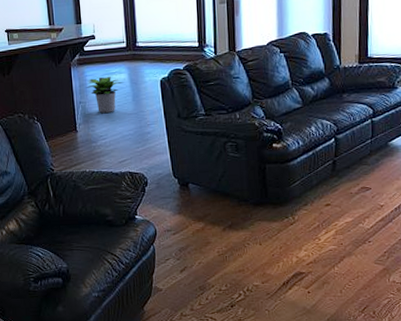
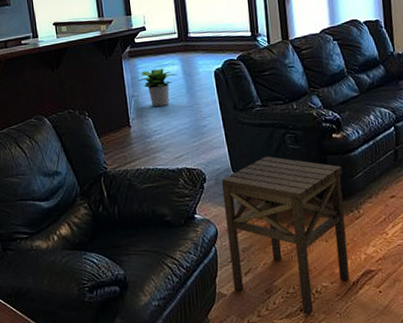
side table: none [162,163,281,311] -> present [221,156,350,316]

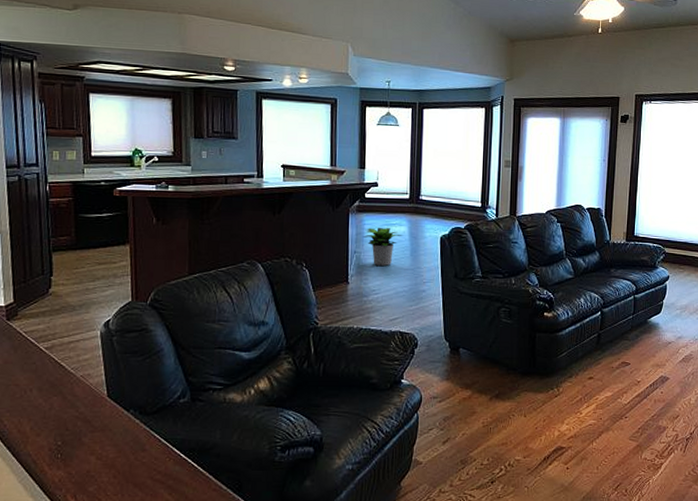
side table: present [221,156,350,316] -> none [430,327,548,488]

